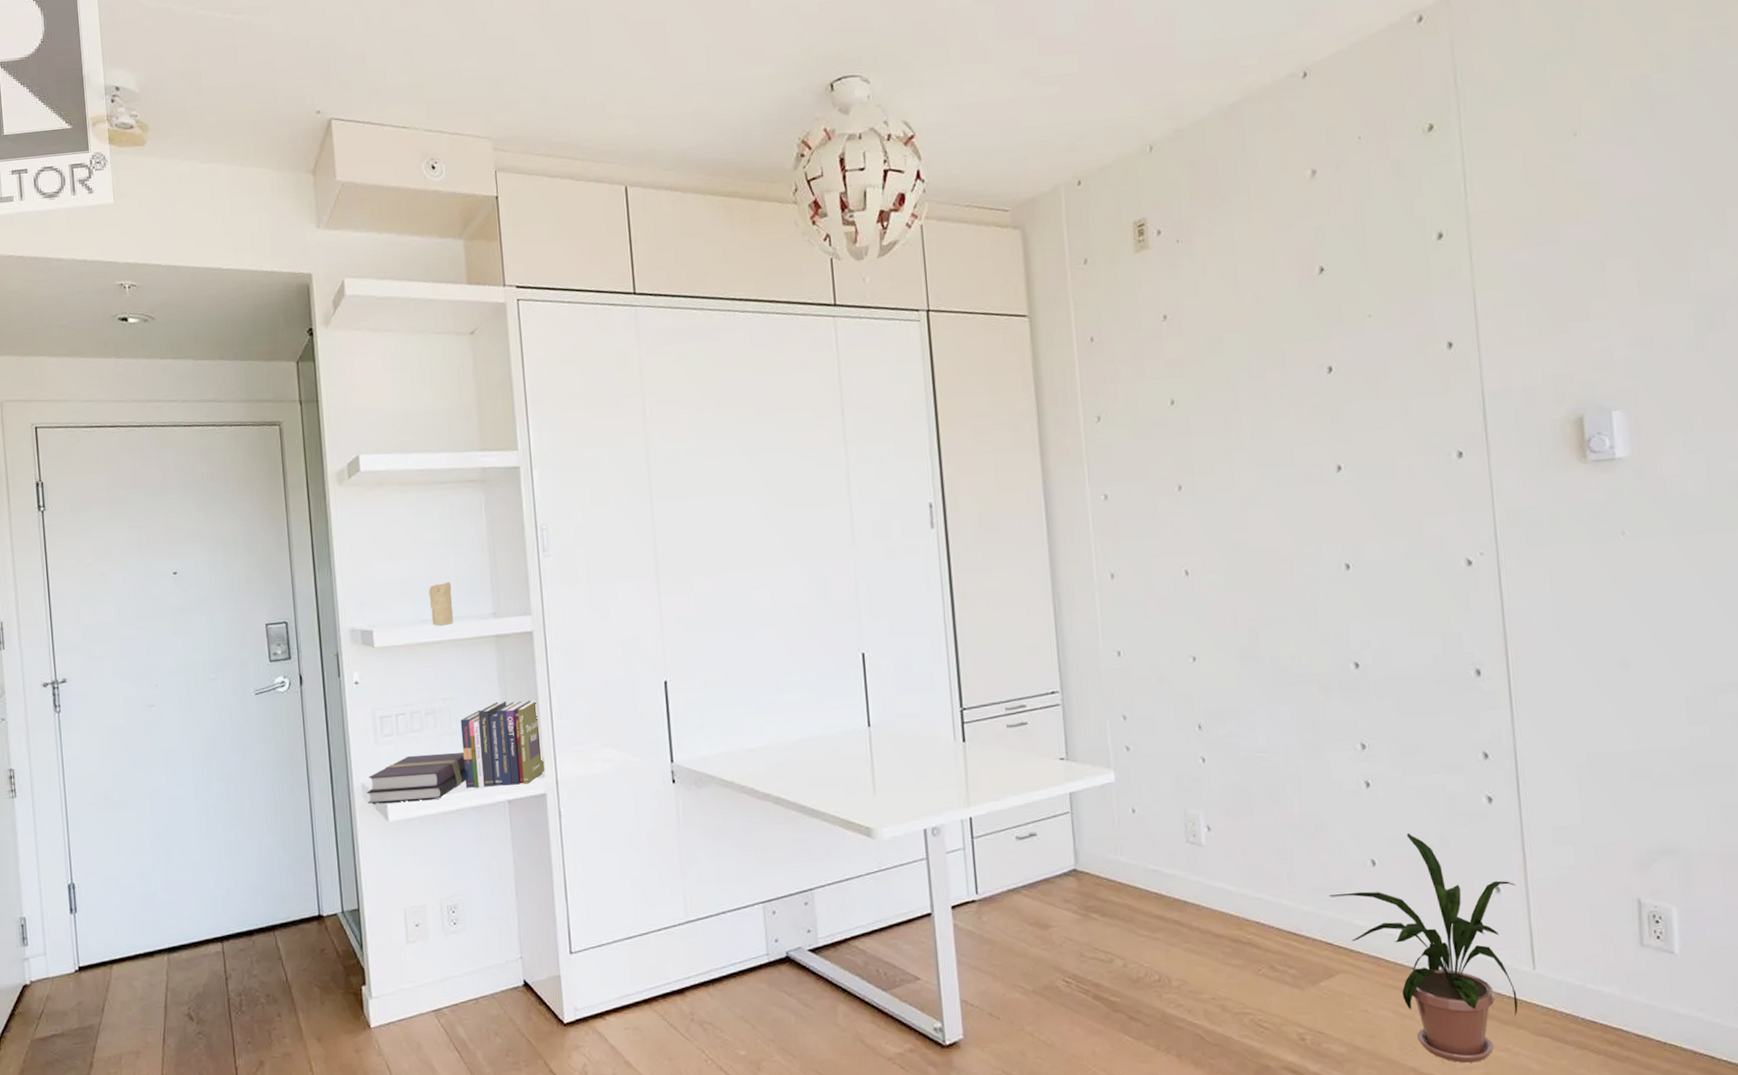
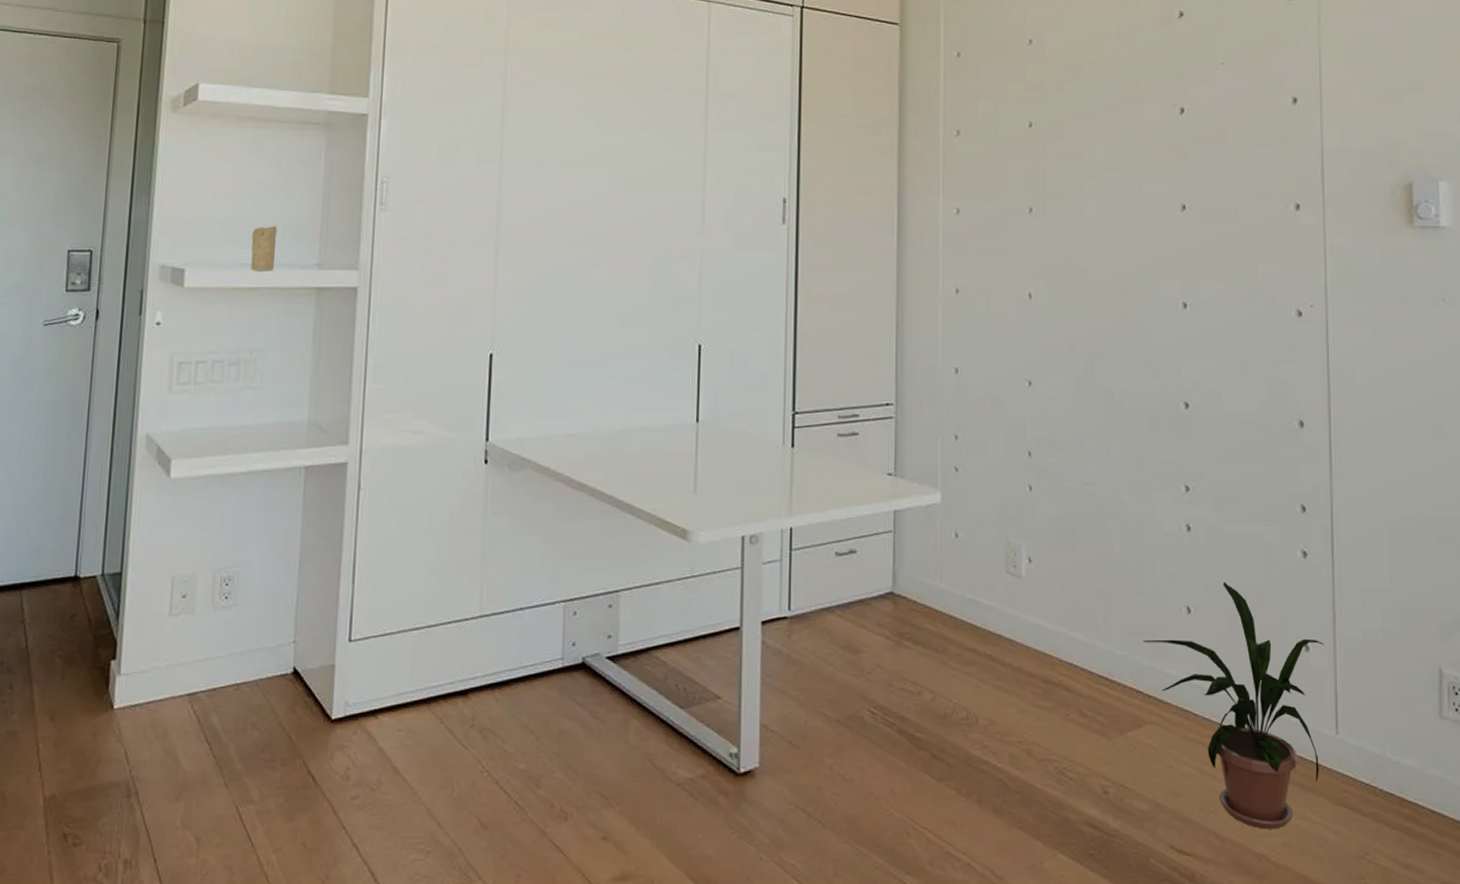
book: present [366,753,466,804] -> none [149,408,264,458]
books: present [460,699,545,789] -> none [260,359,351,451]

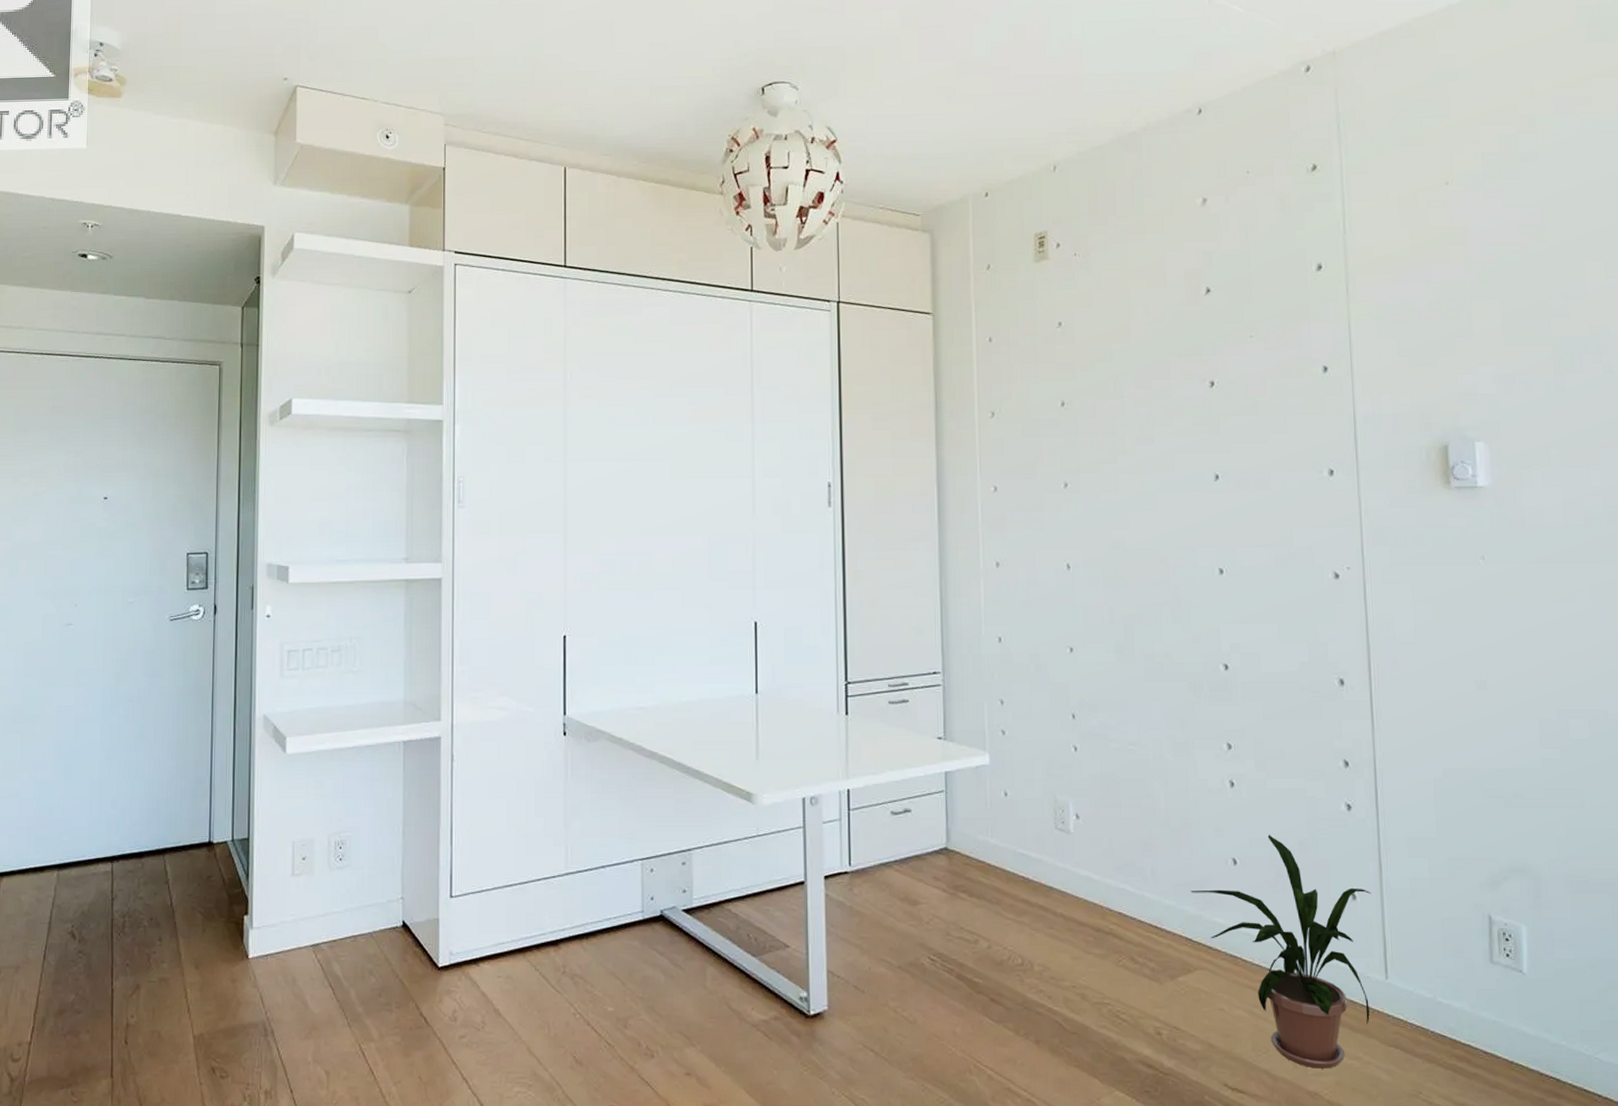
candle: present [251,226,278,271] -> none [345,525,368,566]

